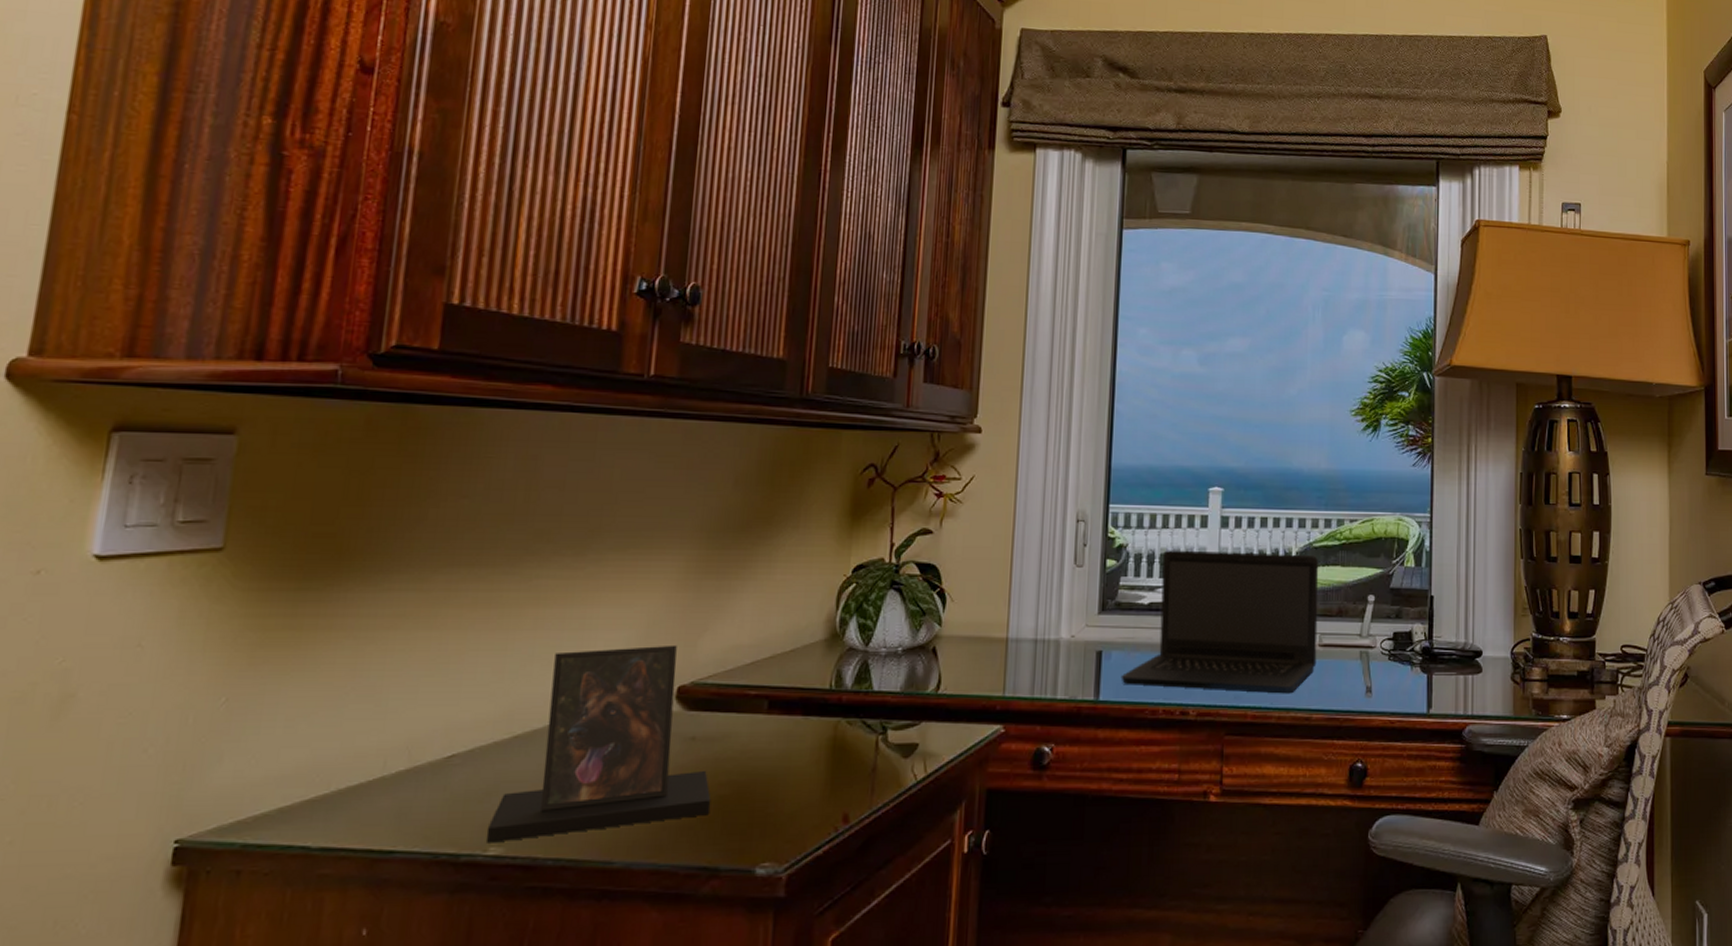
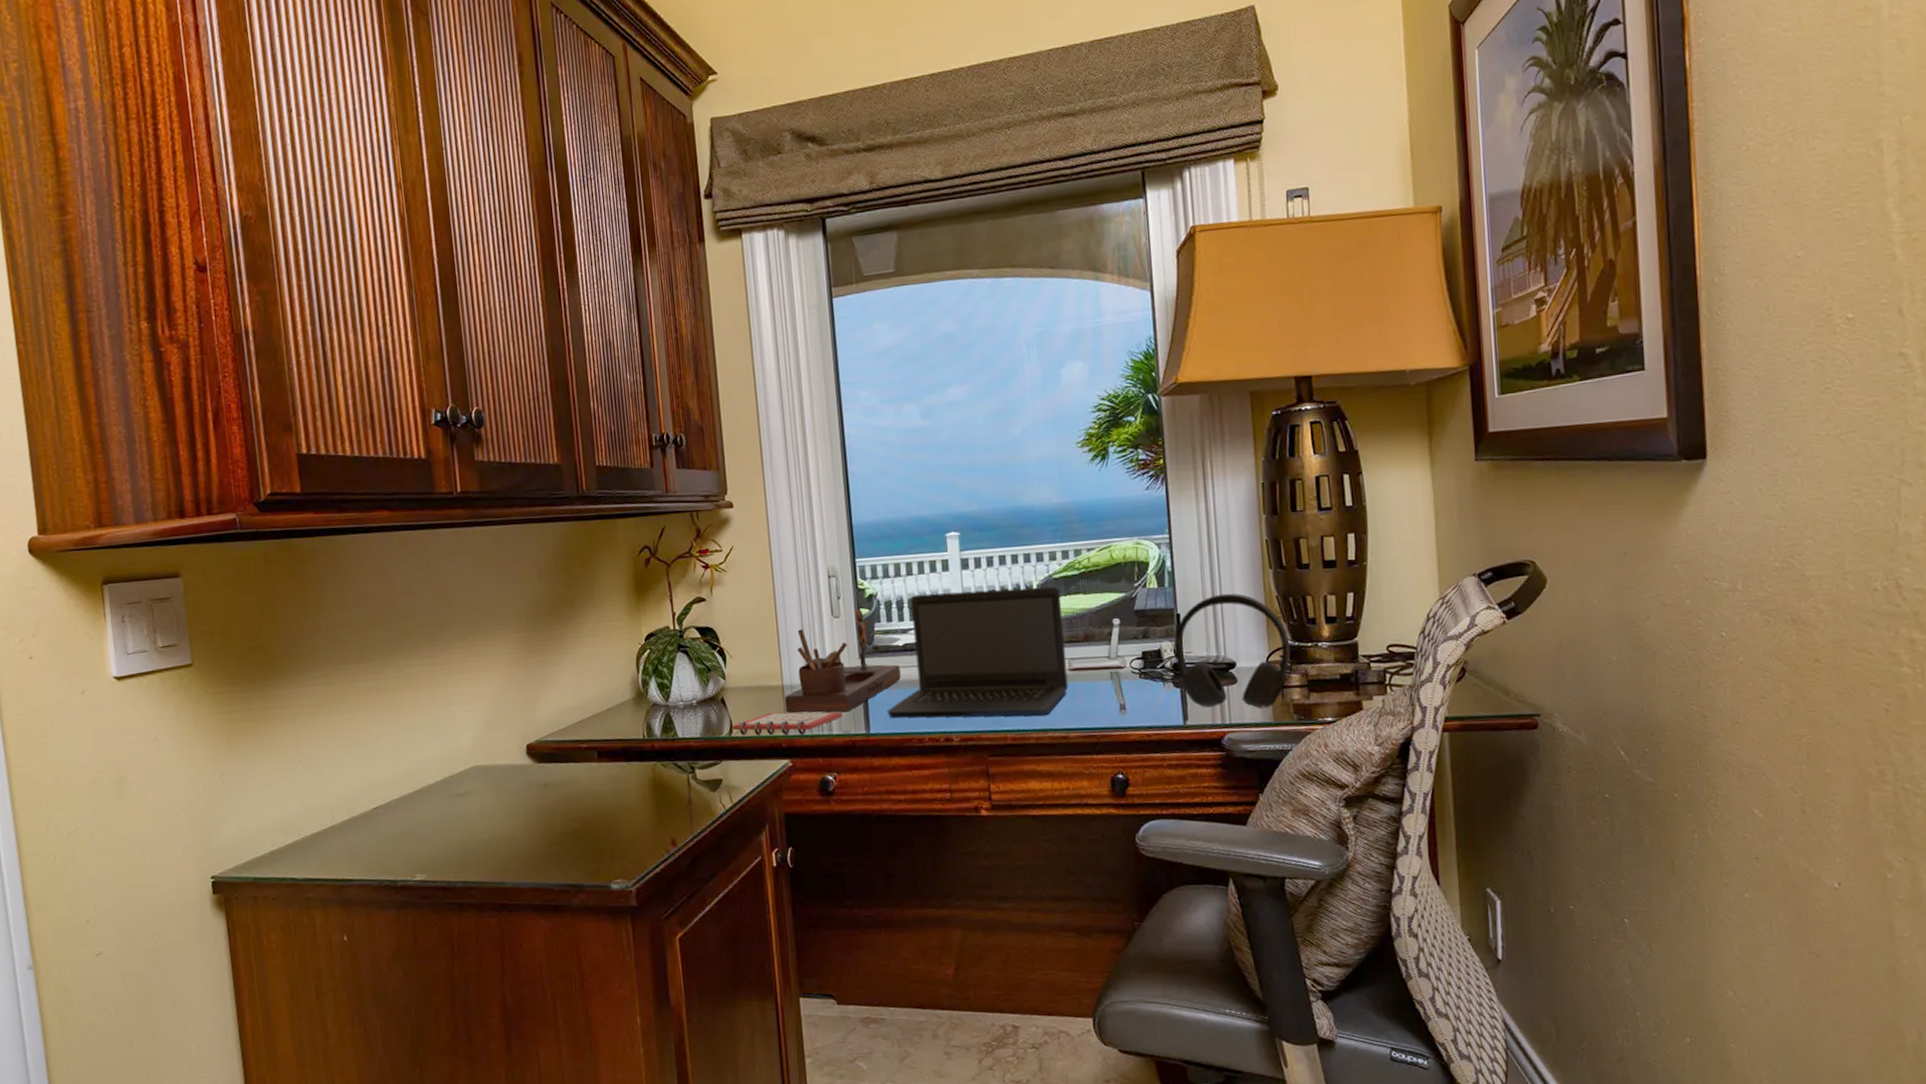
photo frame: present [486,644,711,843] -> none [411,711,569,872]
calendar: none [941,669,1071,697] -> present [733,711,843,736]
desk organizer: none [1006,561,1142,674] -> present [784,610,901,713]
headphones: none [1424,579,1534,701] -> present [1173,593,1290,709]

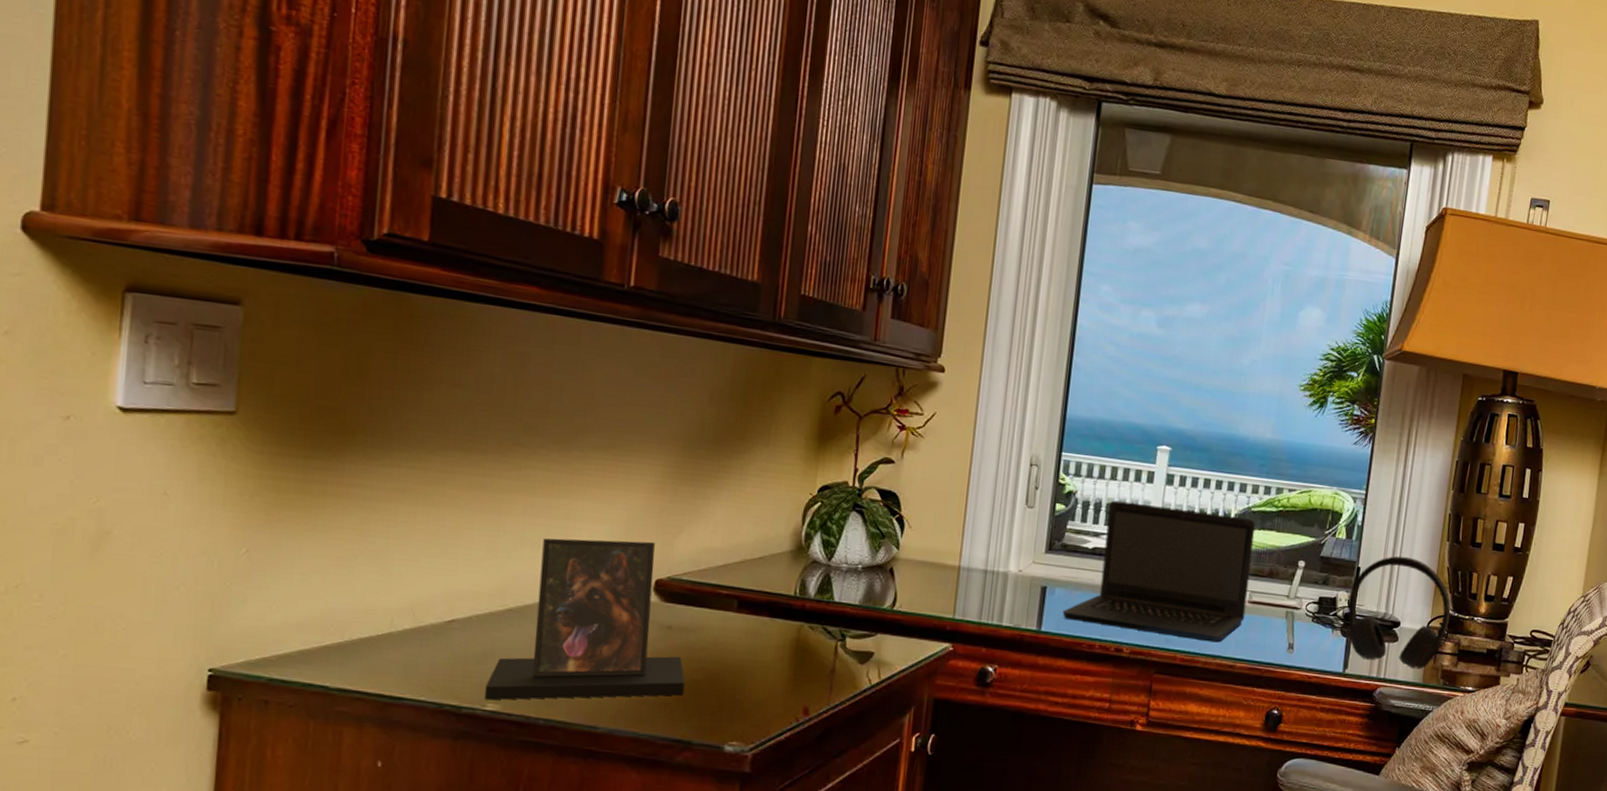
photo frame: none [411,711,569,872] -> present [484,538,685,700]
calendar: present [733,711,843,736] -> none [897,592,1017,621]
desk organizer: present [784,610,901,713] -> none [957,504,1085,605]

